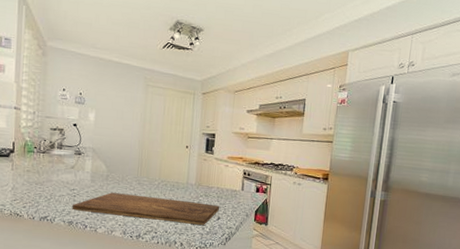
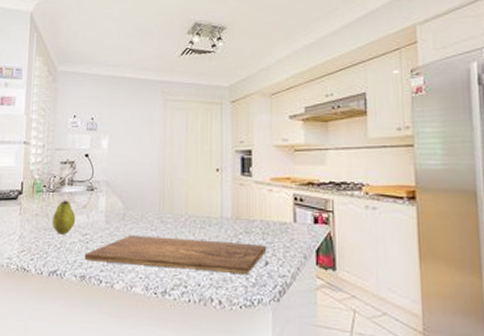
fruit: none [42,160,65,189] -> present [51,200,76,235]

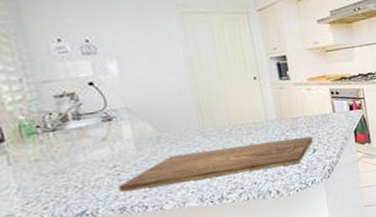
fruit: present [51,200,76,235] -> none [61,136,97,175]

